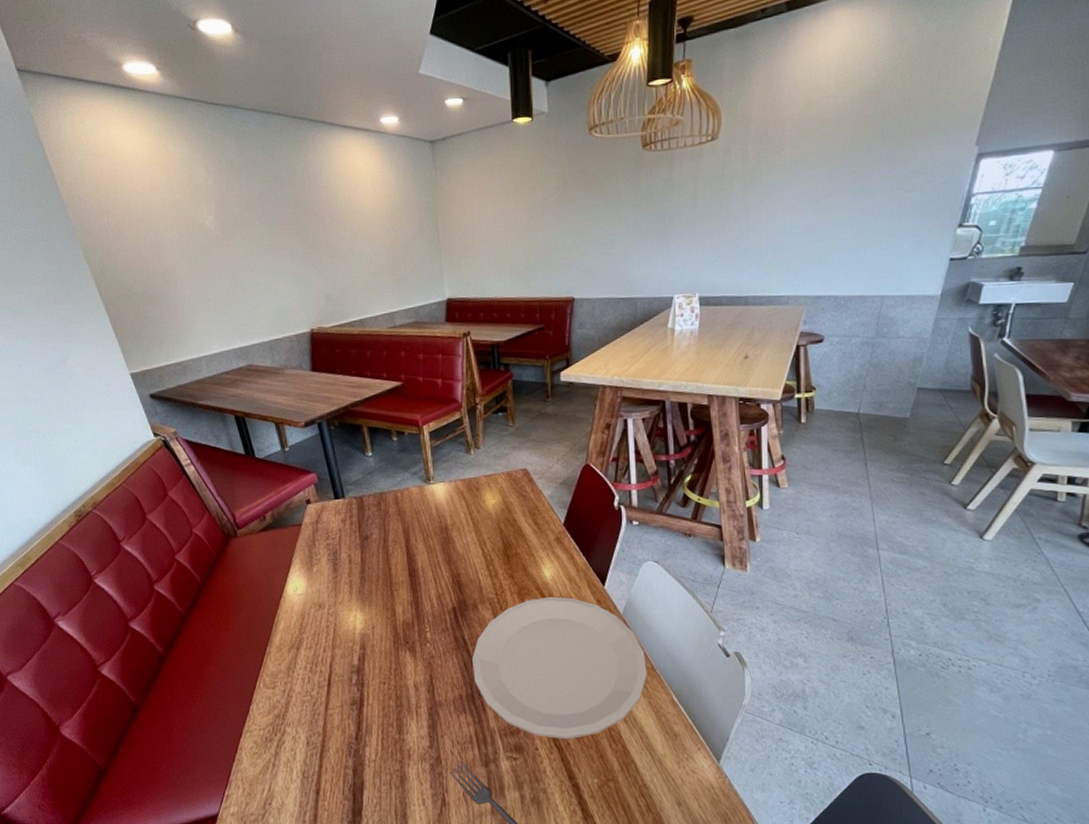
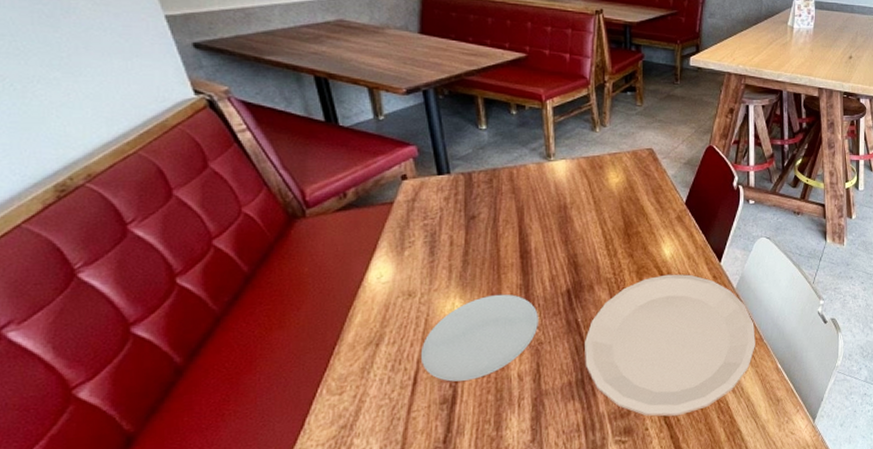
plate: none [332,609,429,686] -> present [420,294,538,382]

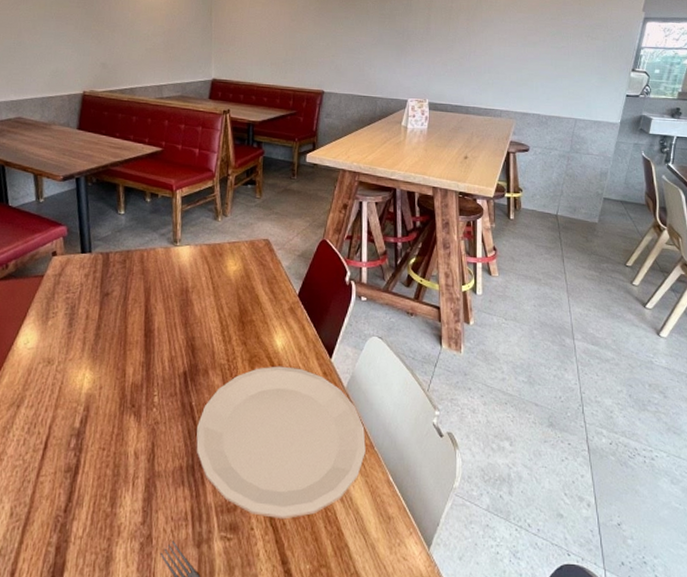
plate: present [420,294,538,382] -> none [52,369,157,452]

